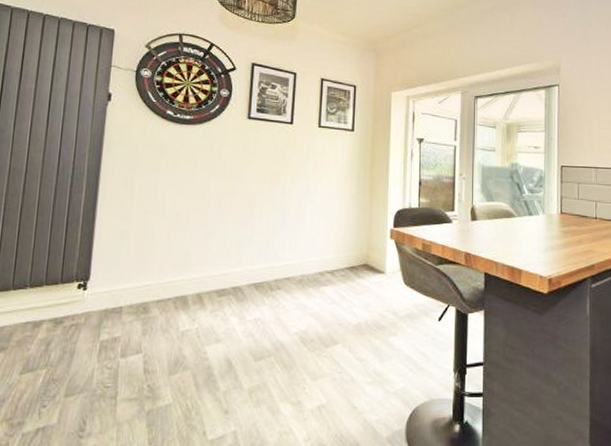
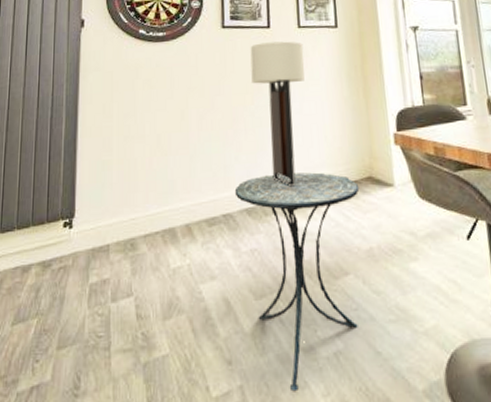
side table: none [245,255,356,437] -> present [234,172,360,392]
table lamp: none [271,137,322,268] -> present [250,41,305,187]

